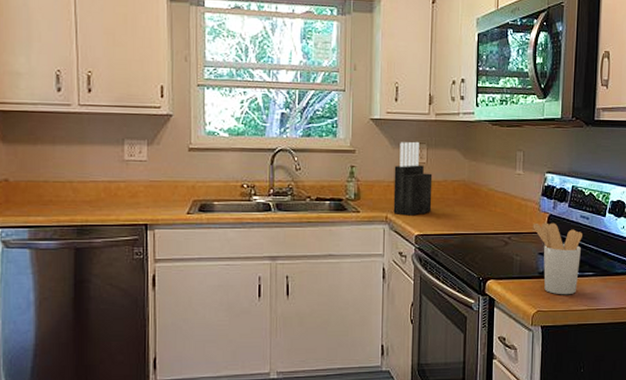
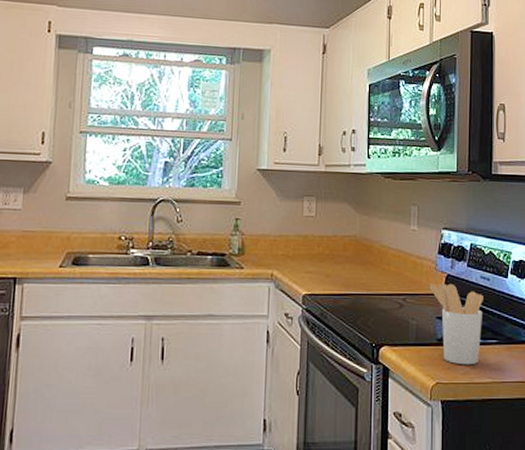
knife block: present [393,141,433,216] -> none [279,193,322,273]

